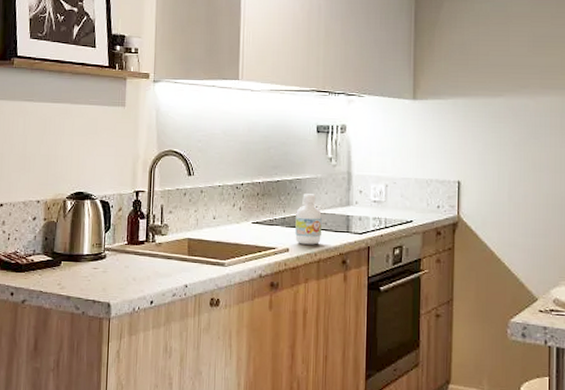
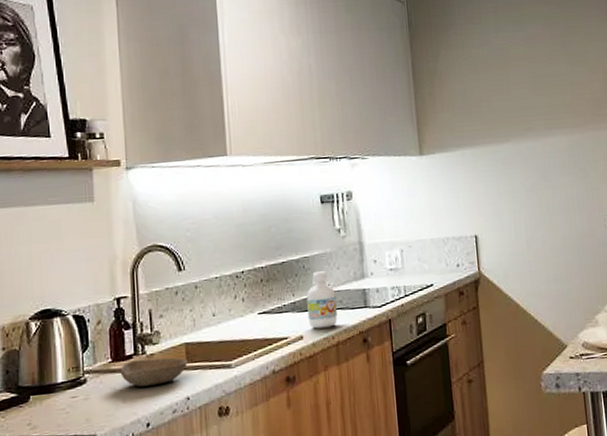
bowl: none [133,246,188,270] -> present [120,358,187,387]

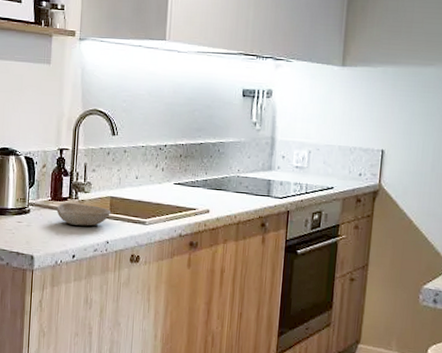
bottle: present [307,271,338,329] -> none [216,157,243,208]

